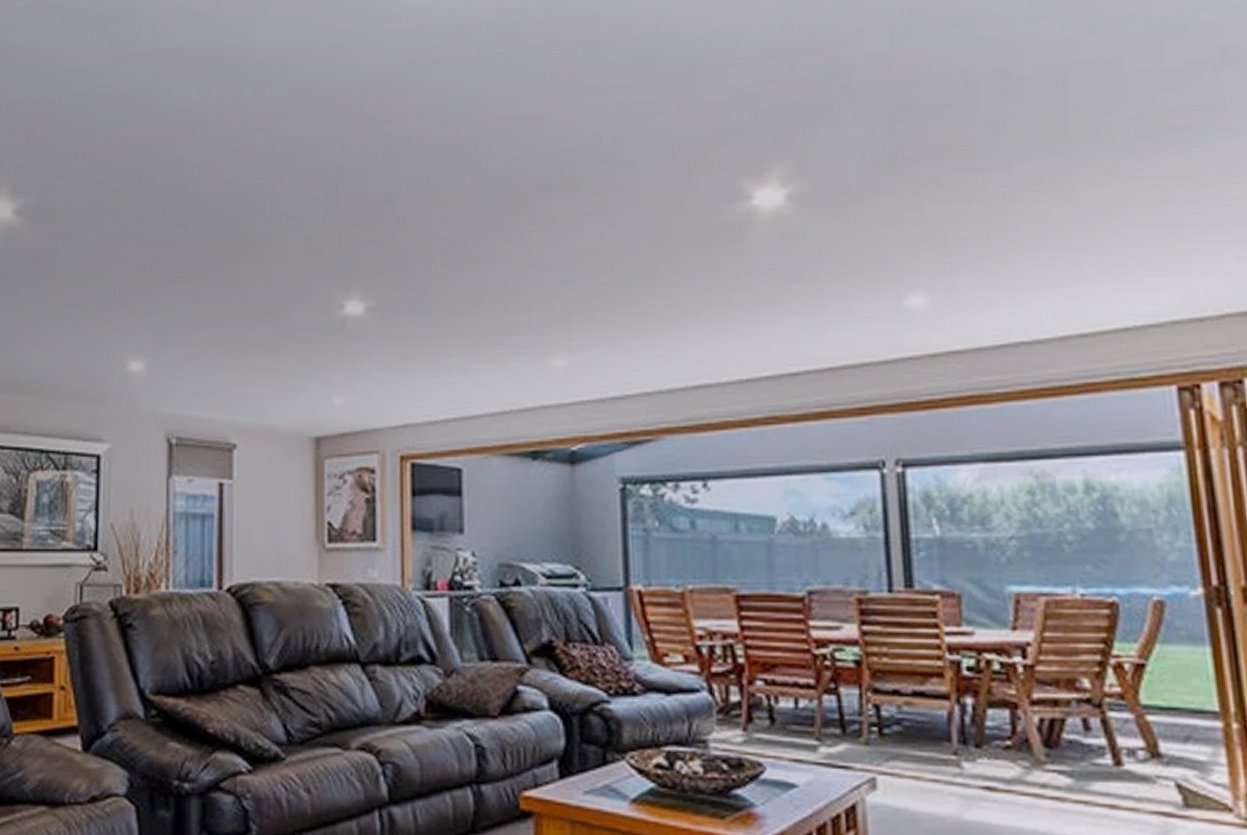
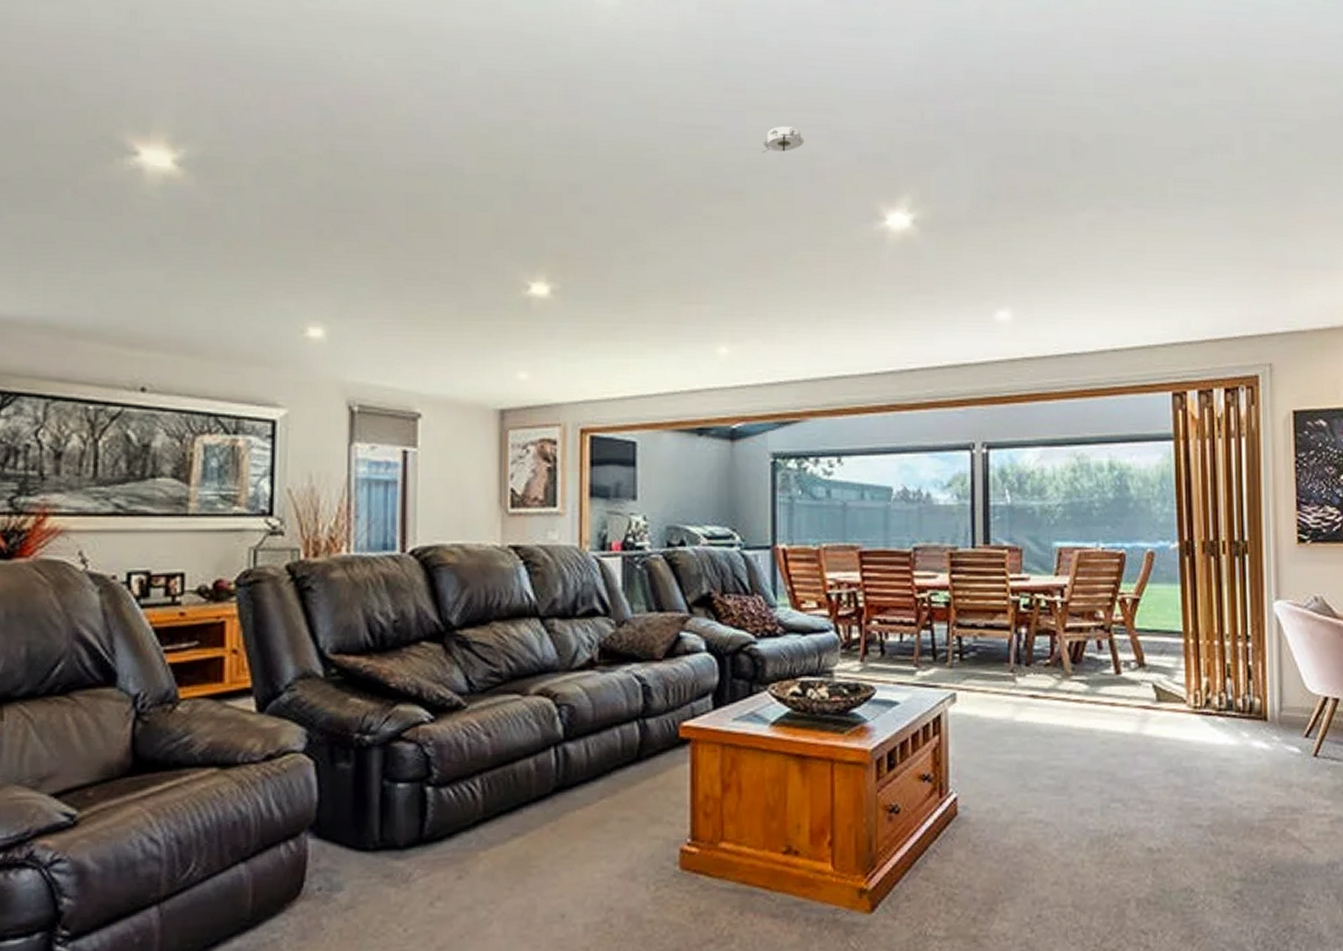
smoke detector: none [596,105,647,138] -> present [762,126,804,153]

